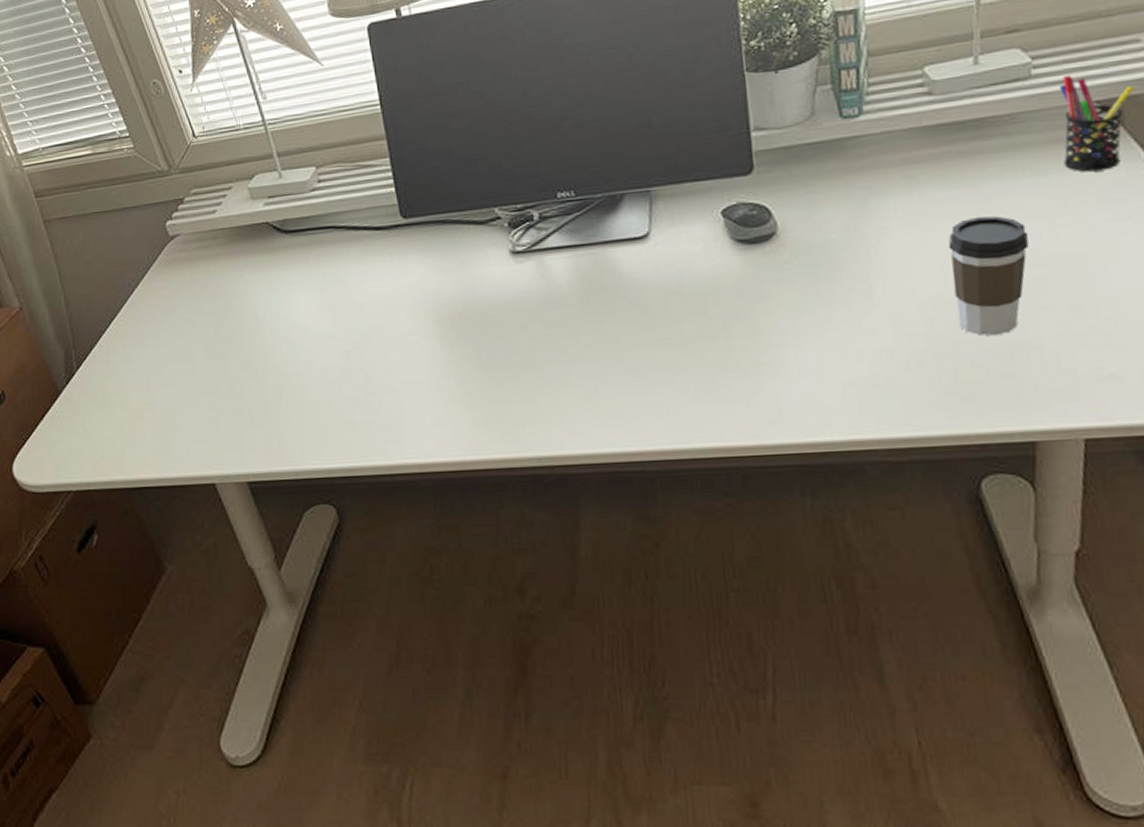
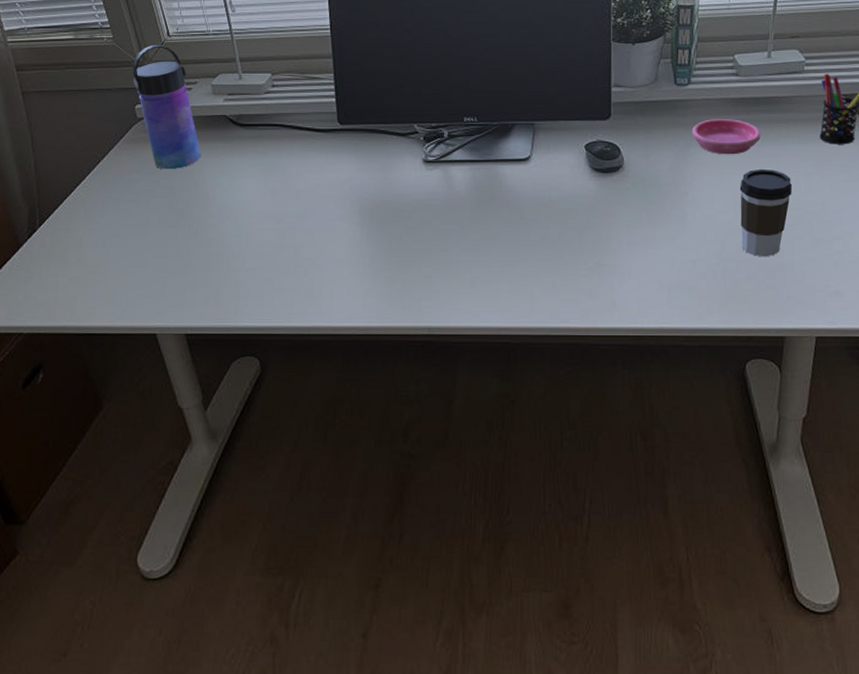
water bottle: none [158,148,245,293] -> present [132,44,201,170]
saucer: none [870,154,973,204] -> present [691,119,760,155]

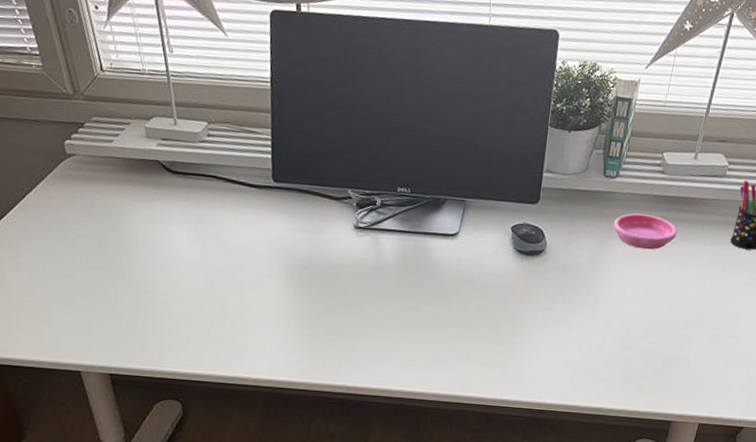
water bottle: present [132,44,201,170] -> none [62,78,132,211]
coffee cup: present [739,168,793,257] -> none [644,265,699,348]

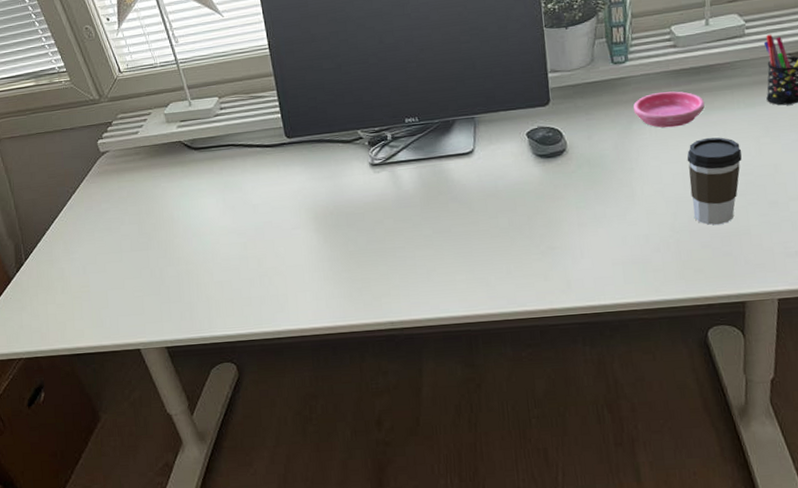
coffee cup: none [644,265,699,348] -> present [686,137,742,225]

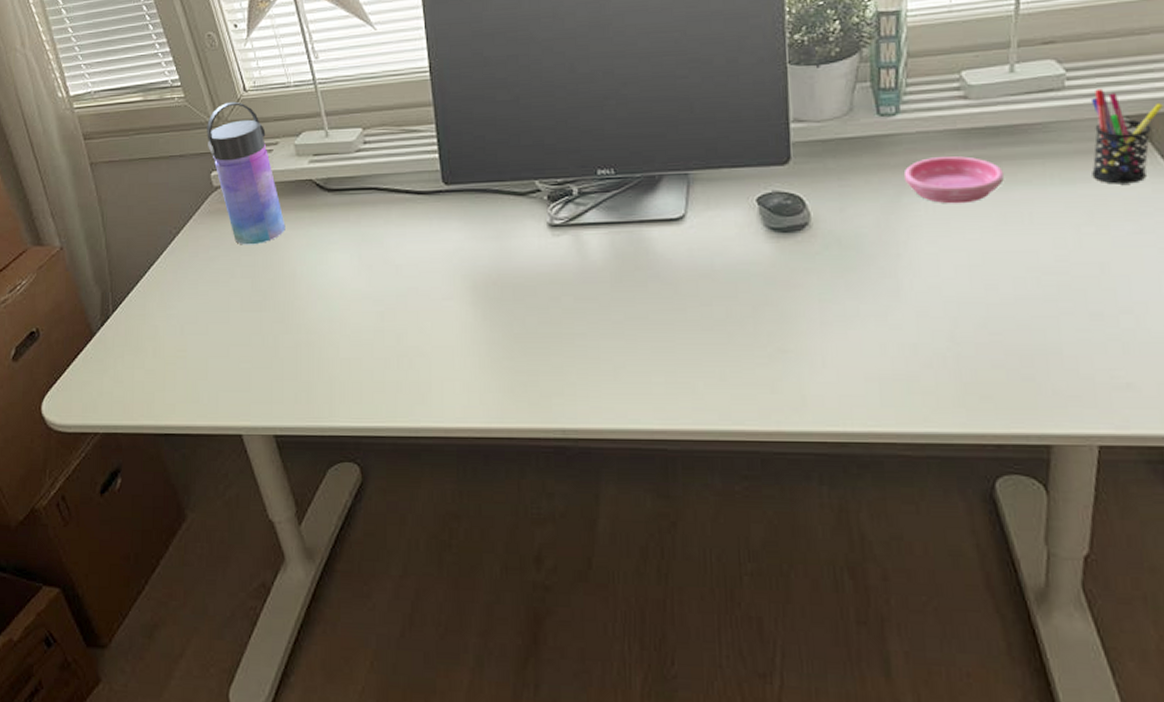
water bottle: none [91,81,162,198] -> present [207,101,285,245]
coffee cup: present [686,137,742,225] -> none [975,220,1055,339]

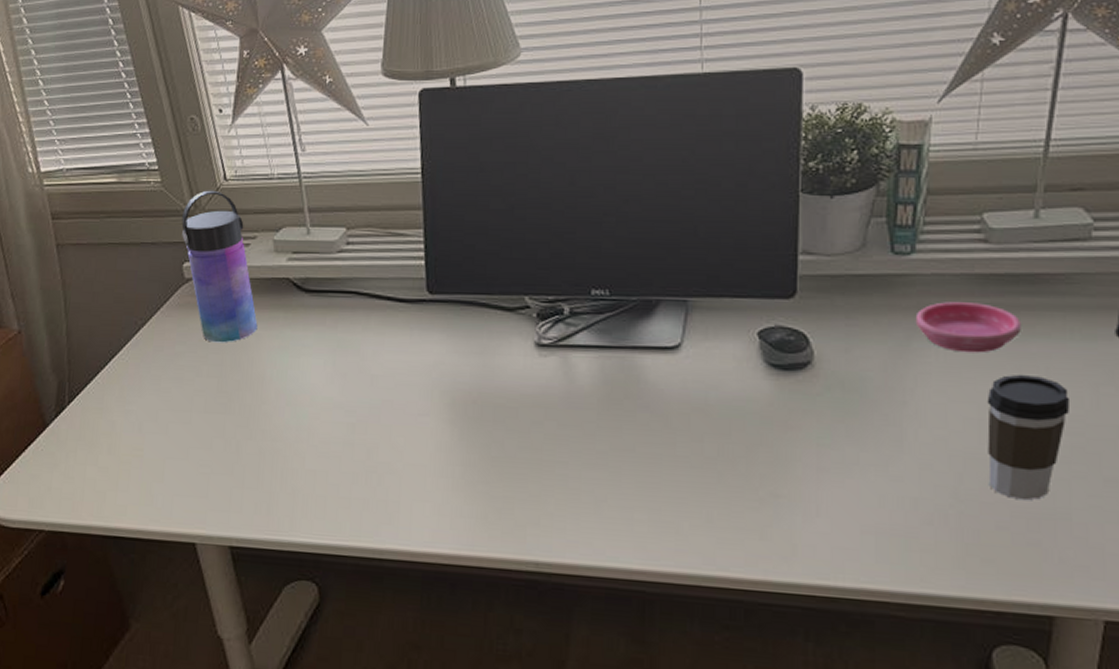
coffee cup: none [975,220,1055,339] -> present [987,374,1071,501]

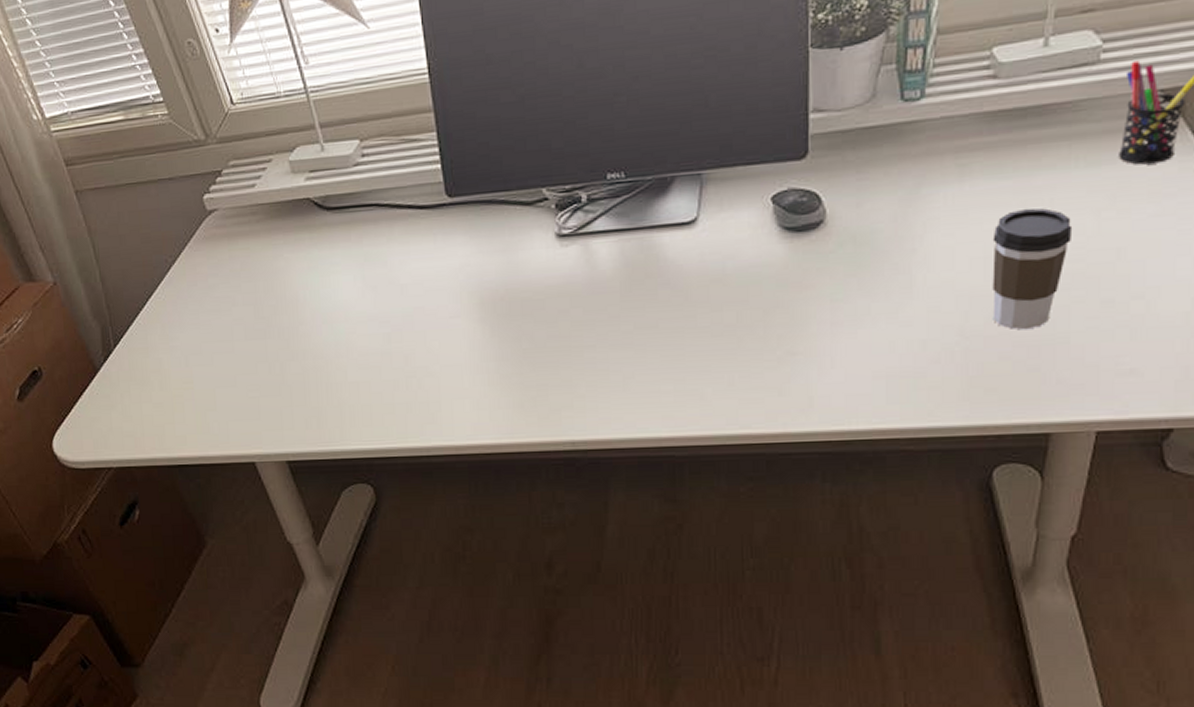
water bottle: present [181,190,258,343] -> none [195,116,285,271]
saucer: present [915,302,1021,353] -> none [924,141,1027,194]

